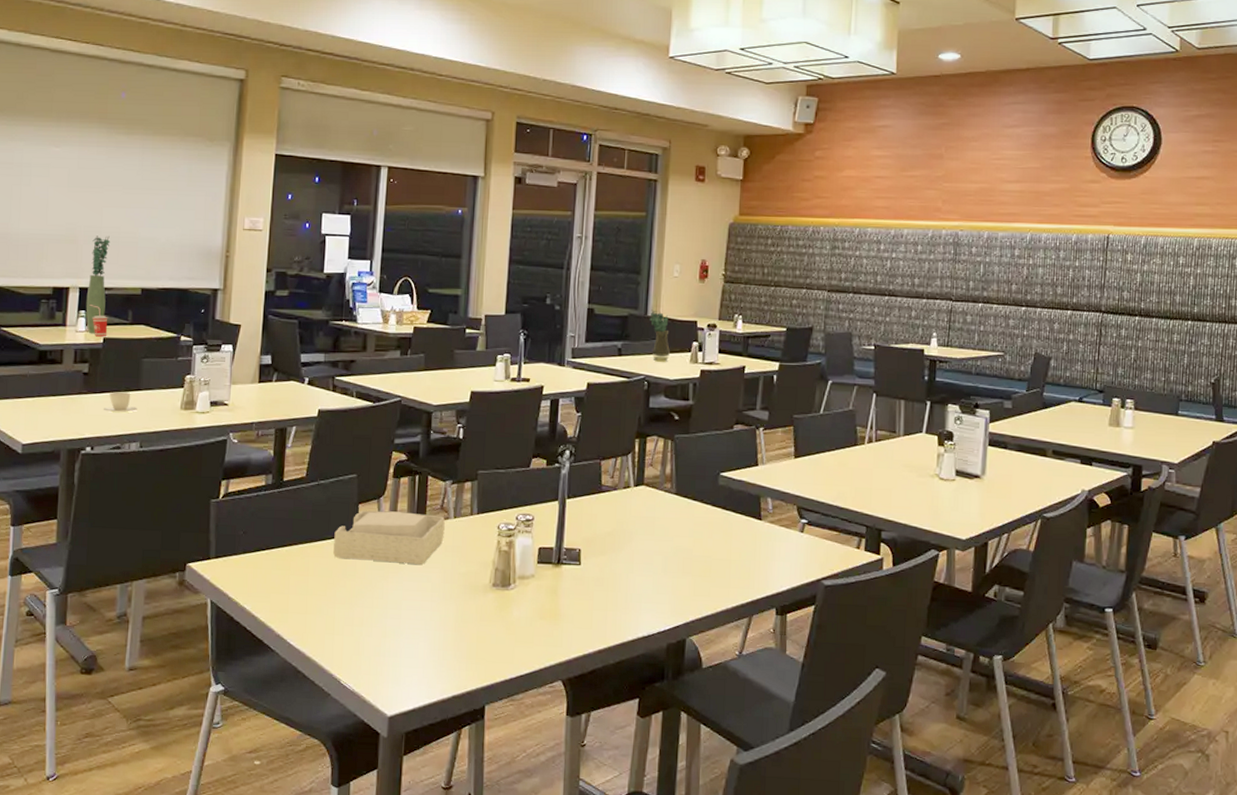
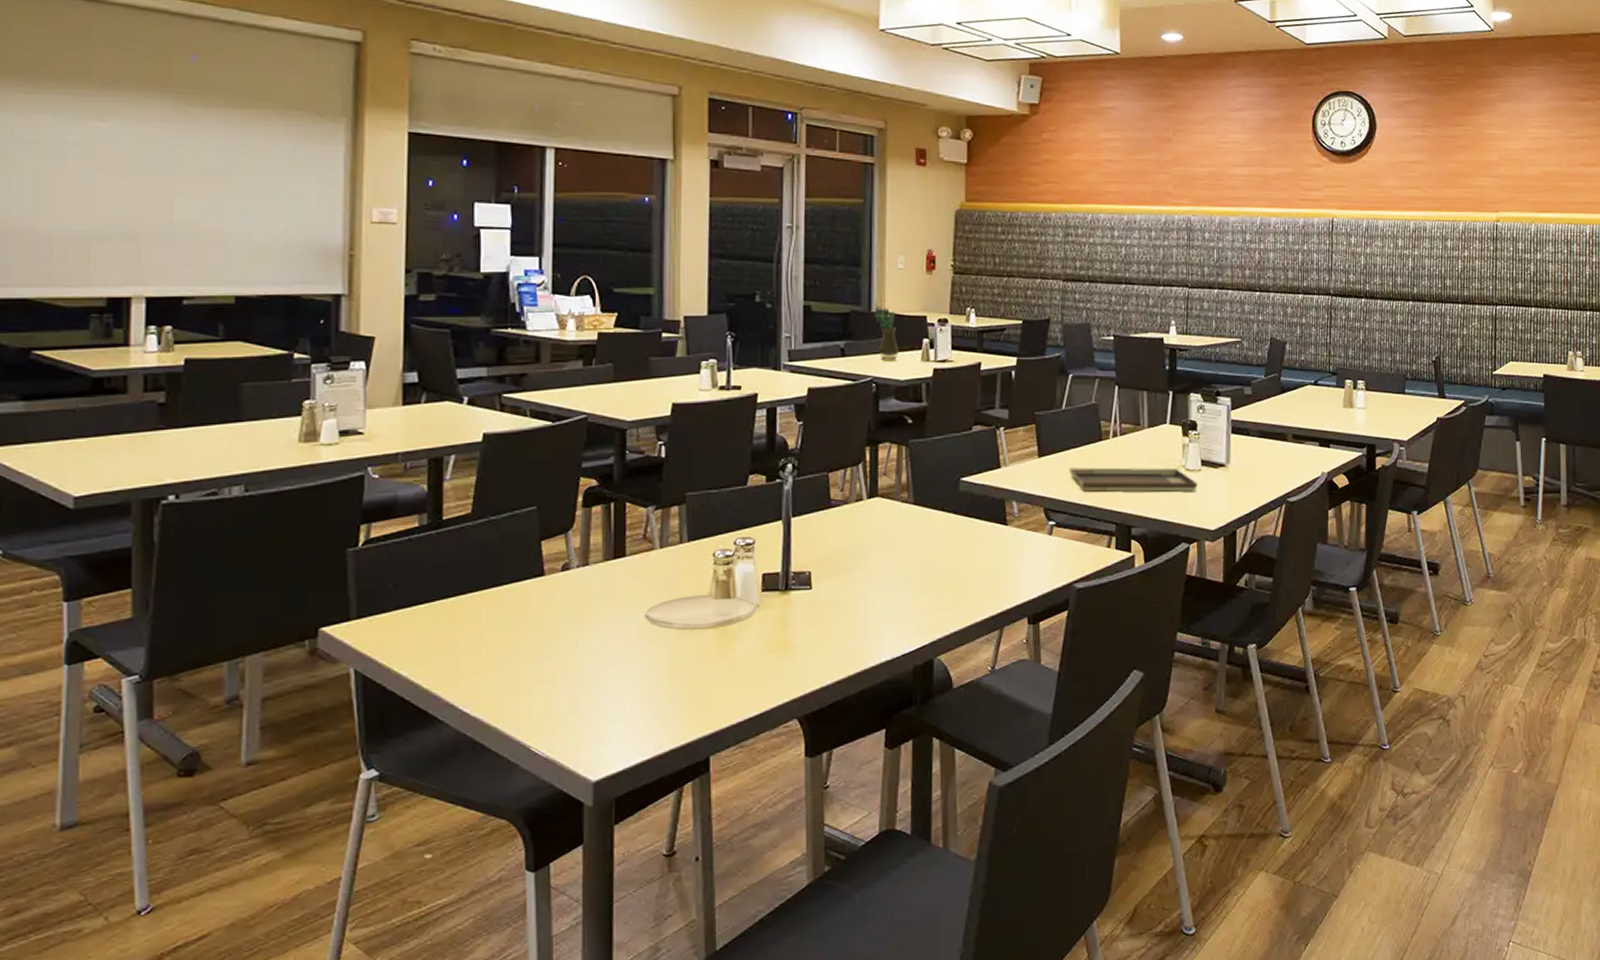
vase: present [86,235,111,334] -> none [156,232,187,355]
beverage cup: present [89,305,108,337] -> none [162,318,190,358]
teacup: present [103,392,137,413] -> none [189,425,238,451]
napkin holder: present [333,510,445,564] -> none [512,545,649,606]
plate: none [438,561,533,593] -> present [644,594,758,631]
tray: none [823,470,951,501] -> present [1069,467,1198,492]

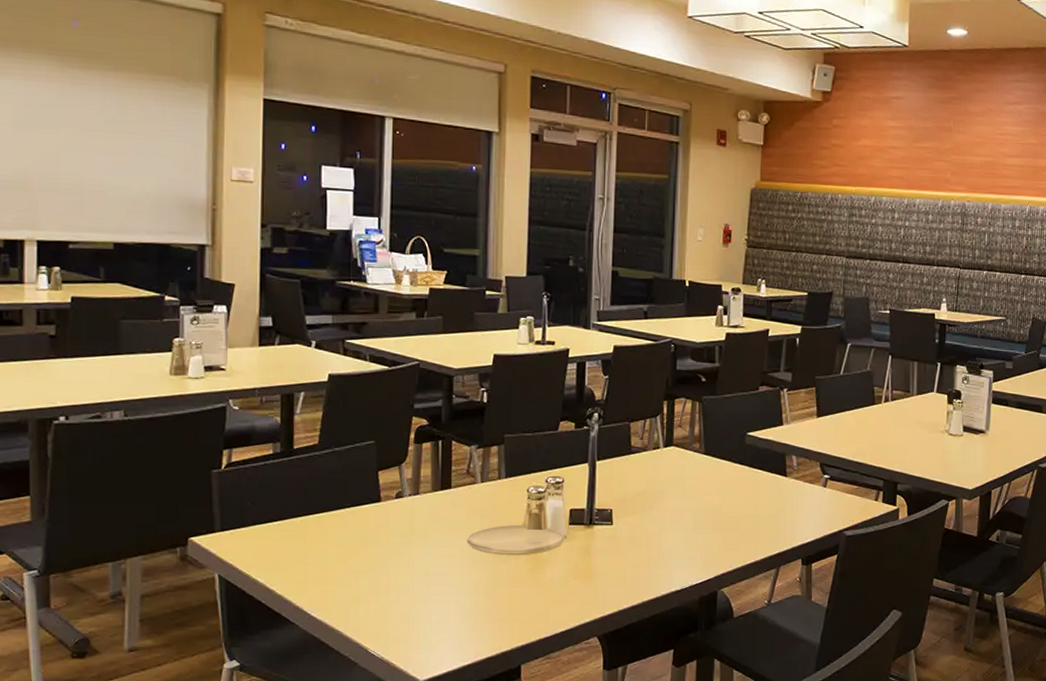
vase: present [874,305,899,363] -> none [674,273,696,326]
tray: present [1069,467,1198,492] -> none [844,428,960,455]

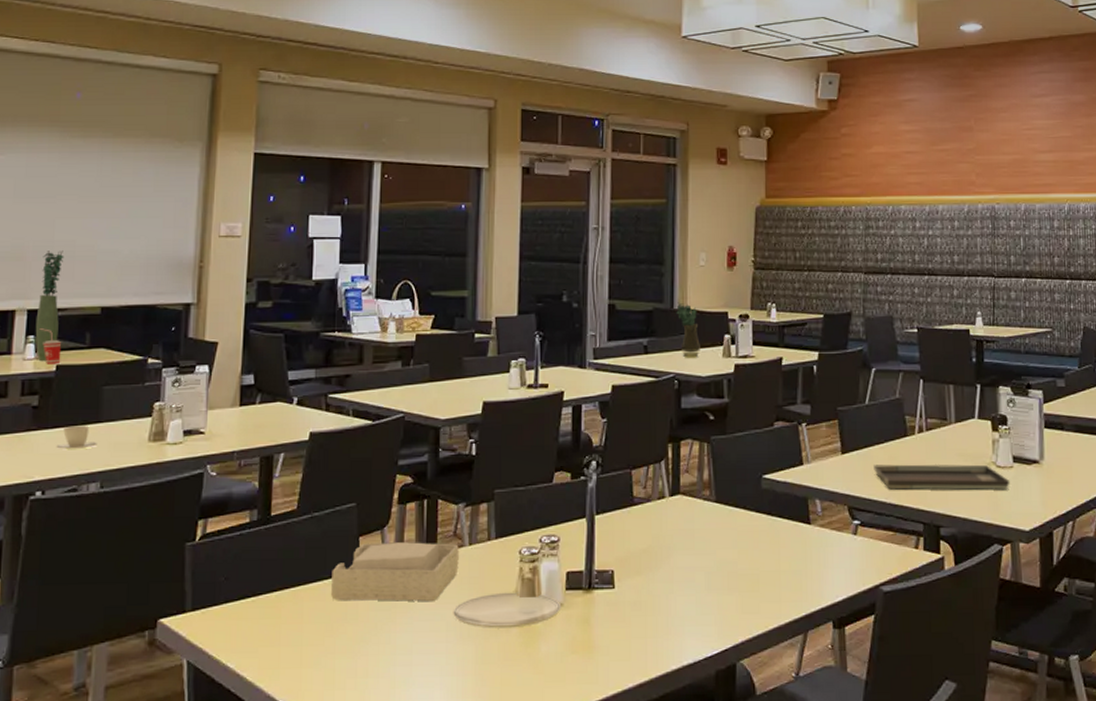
vase: none [46,182,72,293] -> present [35,250,64,362]
beverage cup: none [51,260,76,296] -> present [39,328,62,364]
teacup: none [76,356,118,380] -> present [56,426,97,450]
napkin holder: none [353,477,472,530] -> present [331,542,459,601]
vase: none [674,273,696,326] -> present [676,302,700,359]
tray: none [844,428,960,455] -> present [873,464,1010,491]

